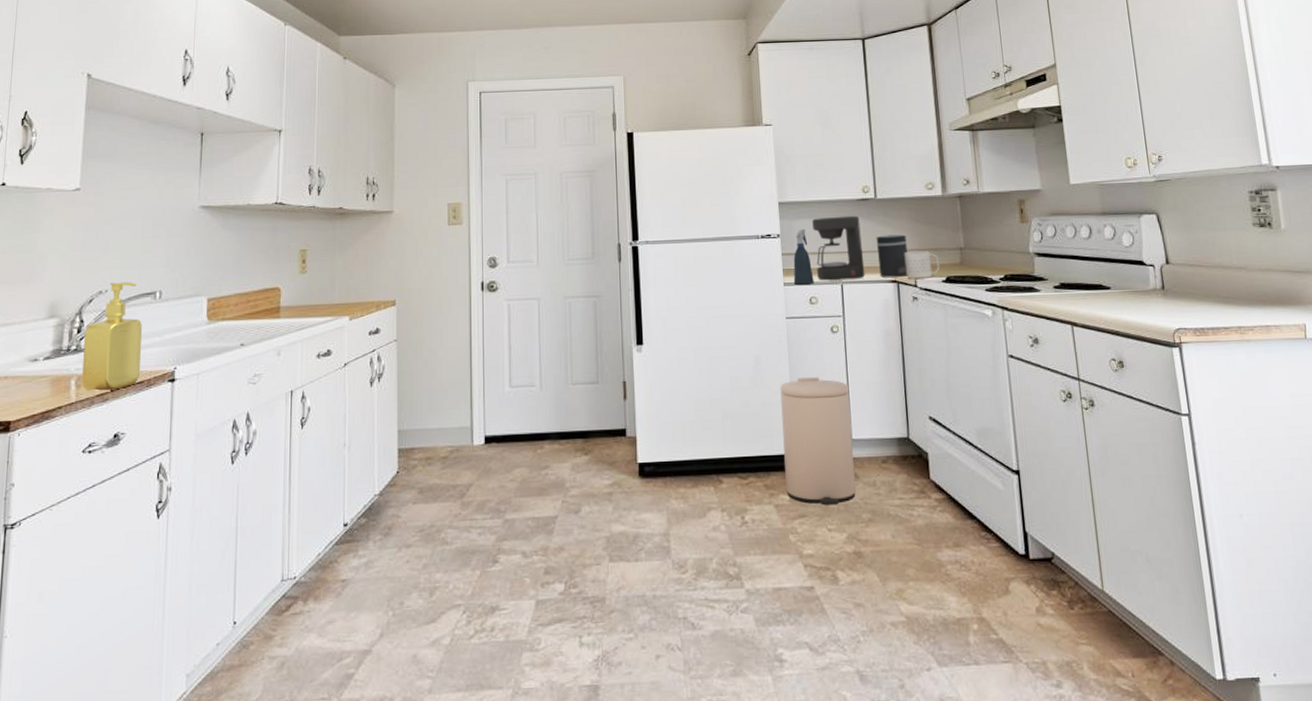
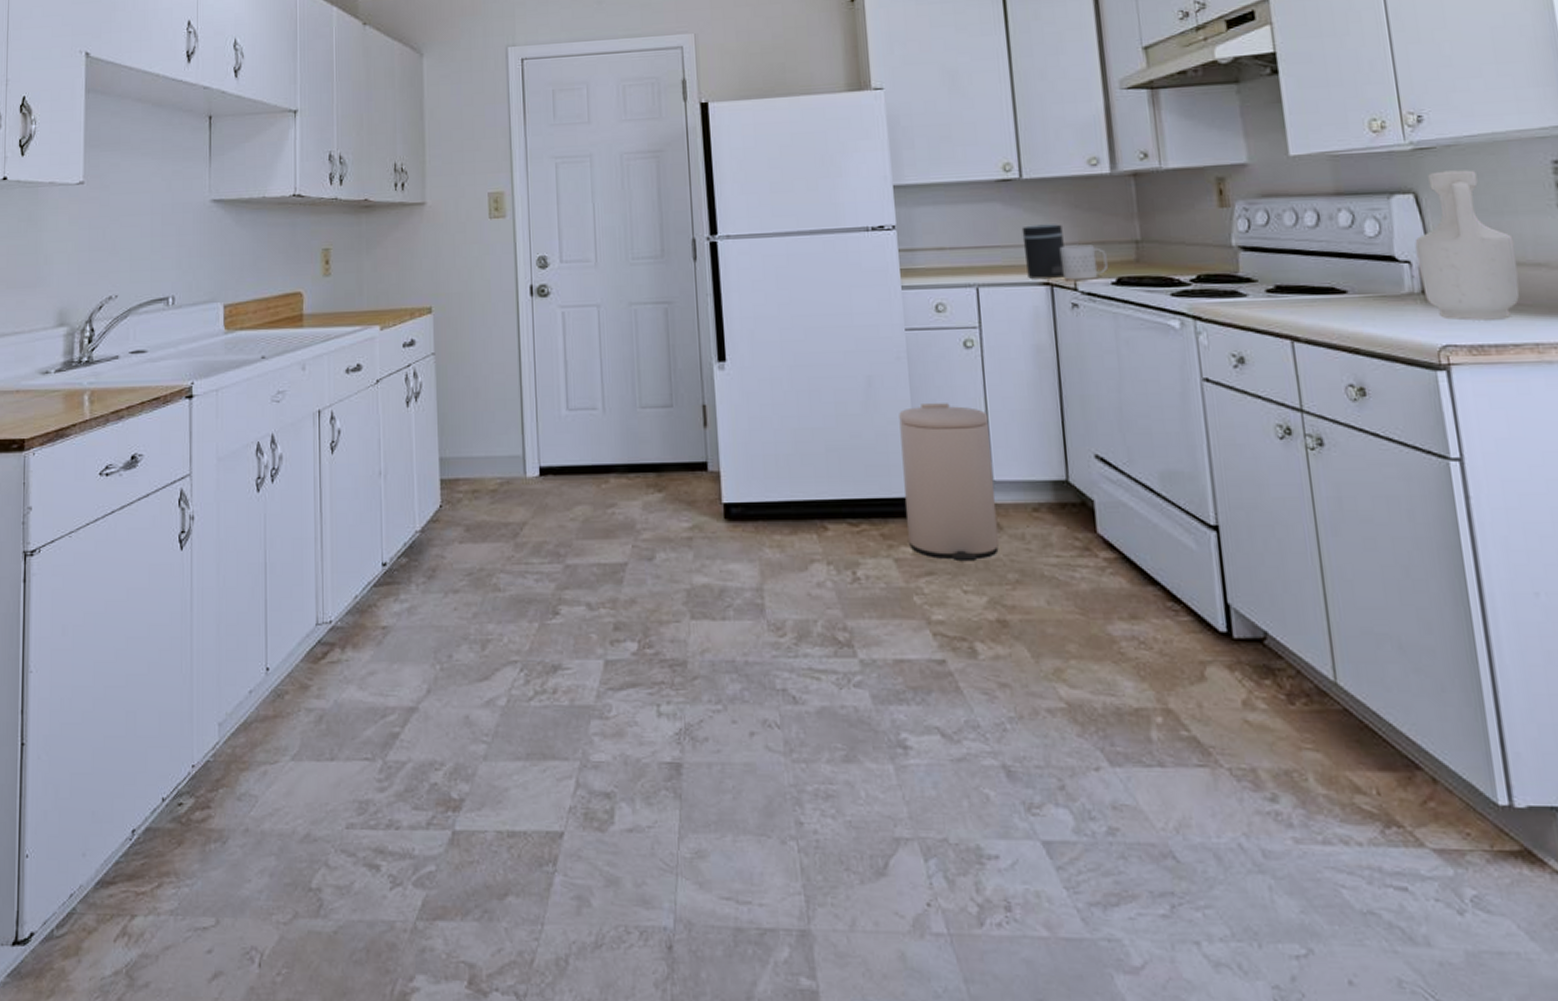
soap dispenser: present [82,282,142,391] -> none [95,286,156,408]
spray bottle: present [793,228,814,285] -> none [913,218,941,288]
coffee maker: present [812,215,865,281] -> none [937,200,1008,284]
ceramic jug: none [1157,197,1228,310] -> present [1415,170,1520,321]

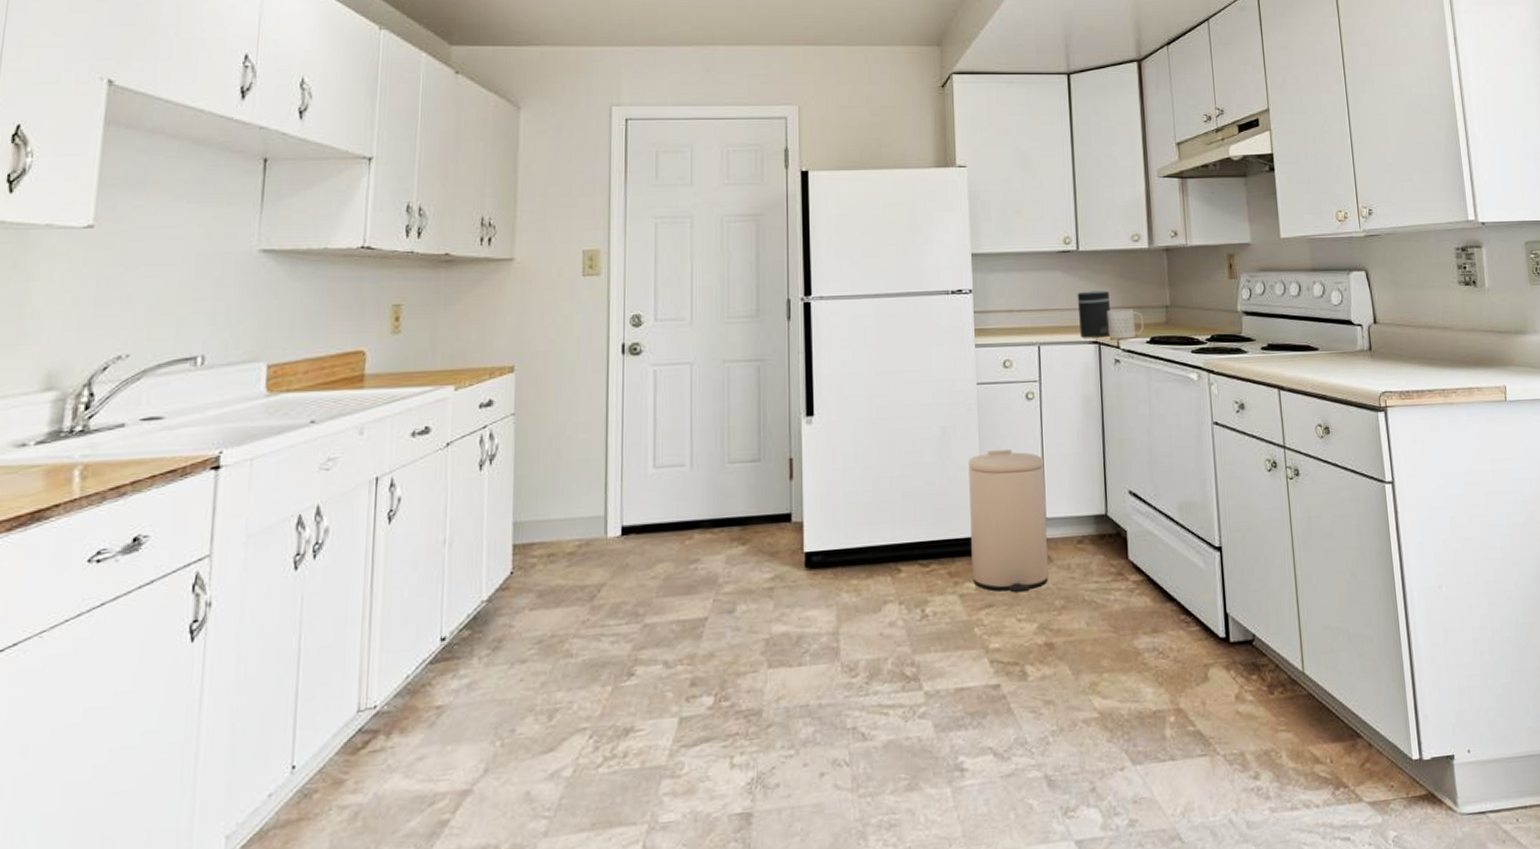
ceramic jug: present [1415,170,1520,321] -> none [1365,253,1433,372]

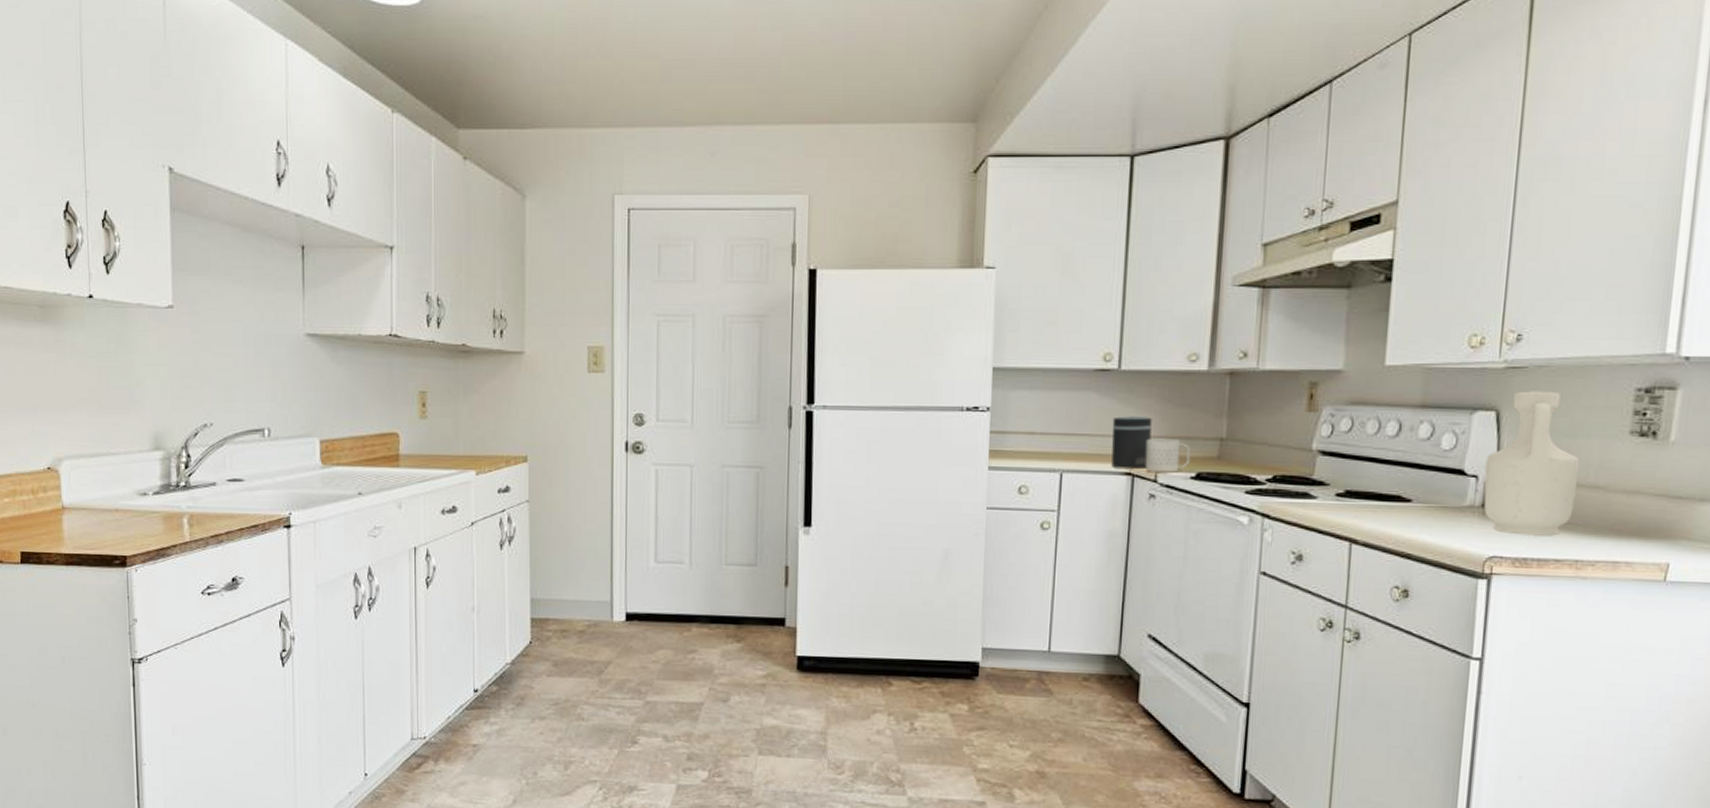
pedal bin: present [968,449,1048,593] -> none [965,578,1054,721]
ceramic jug: none [1365,253,1433,372] -> present [1483,391,1580,536]

